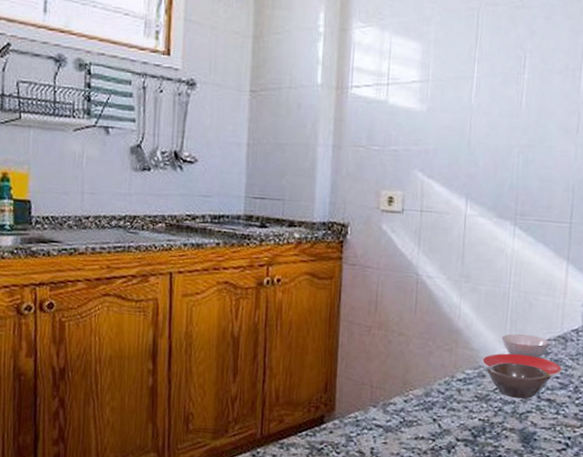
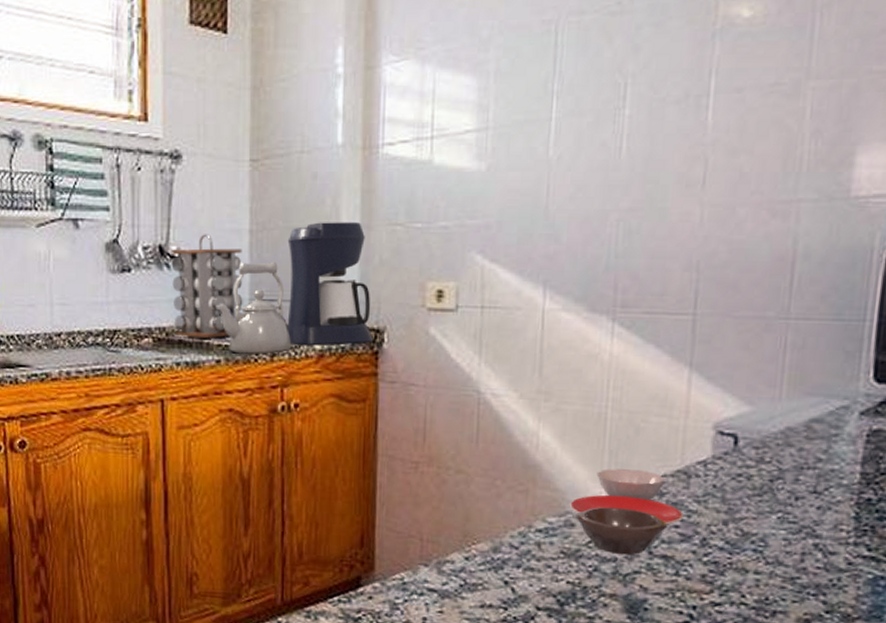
spice rack: none [183,144,241,227] -> present [171,234,243,339]
kettle: none [219,169,277,240] -> present [217,262,292,355]
coffee maker: none [273,141,340,235] -> present [287,222,373,346]

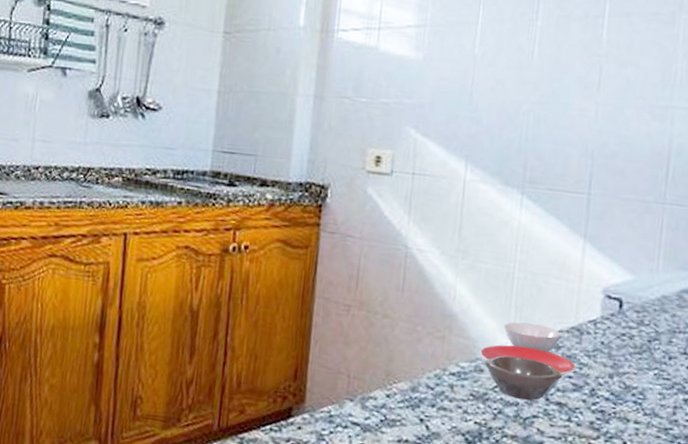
spice rack: present [171,234,243,339] -> none [143,91,210,183]
kettle: present [217,262,292,355] -> none [183,118,247,200]
coffee maker: present [287,222,373,346] -> none [243,89,319,198]

